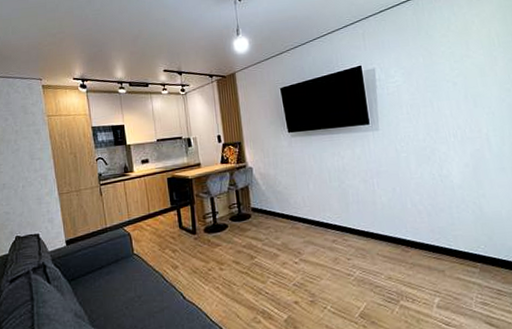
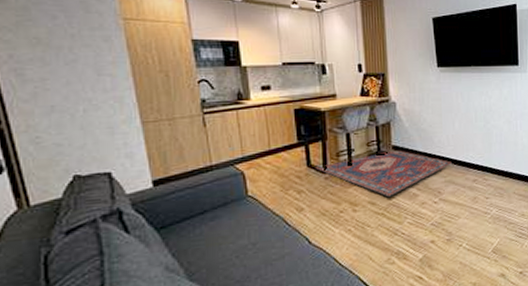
rug: none [186,212,310,257] -> present [315,150,453,198]

